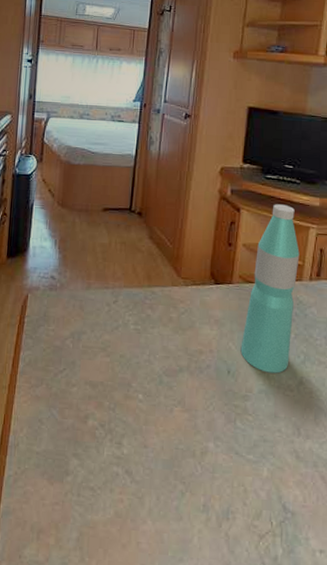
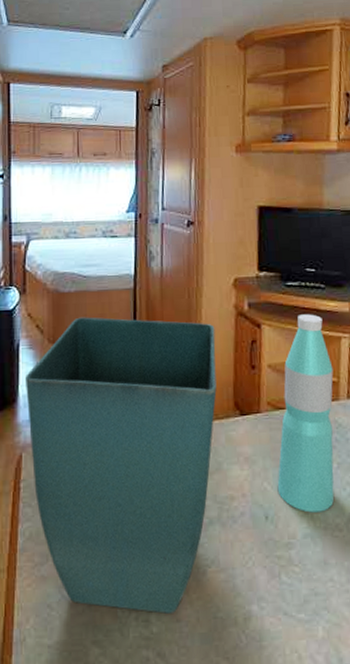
flower pot: none [35,186,200,440] -> present [26,317,217,614]

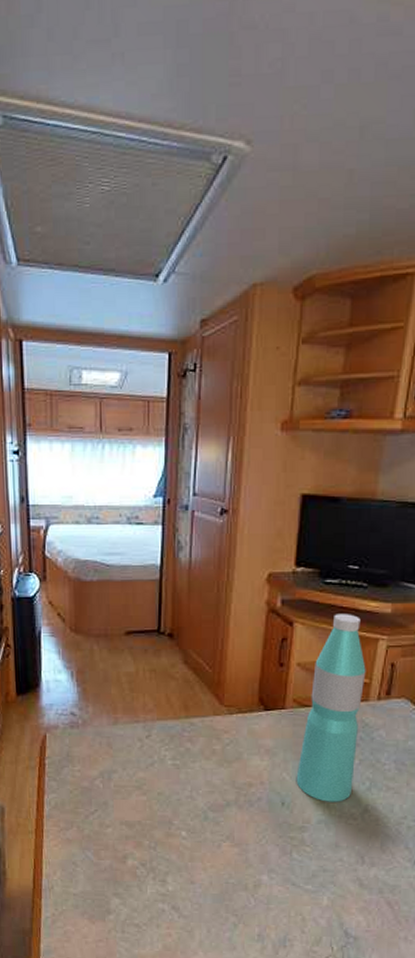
flower pot: present [26,317,217,614] -> none [48,607,244,877]

